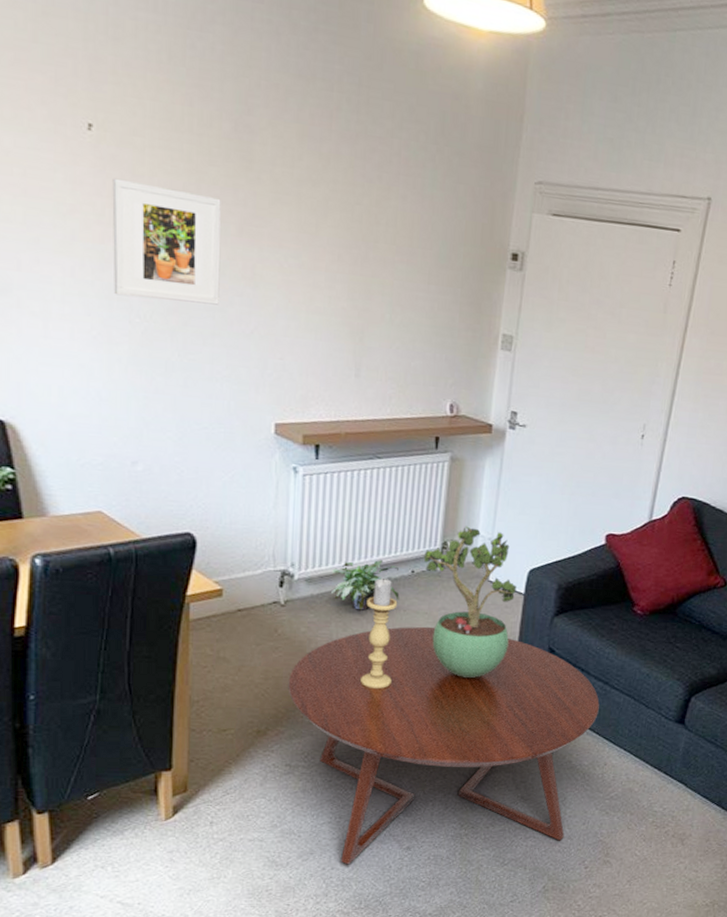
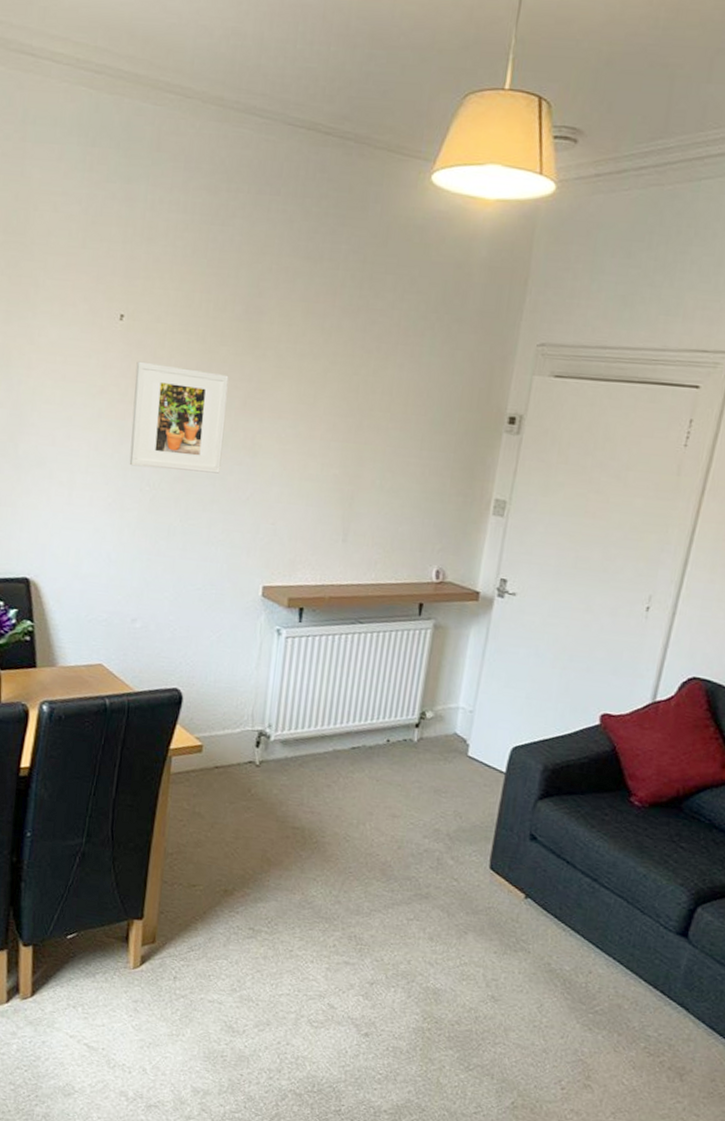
coffee table: present [288,626,600,865] -> none [256,797,586,1053]
potted plant: present [331,560,400,610] -> none [305,726,374,777]
candle holder: present [360,578,398,690] -> none [328,745,371,861]
potted plant: present [423,526,517,678] -> none [400,696,498,859]

